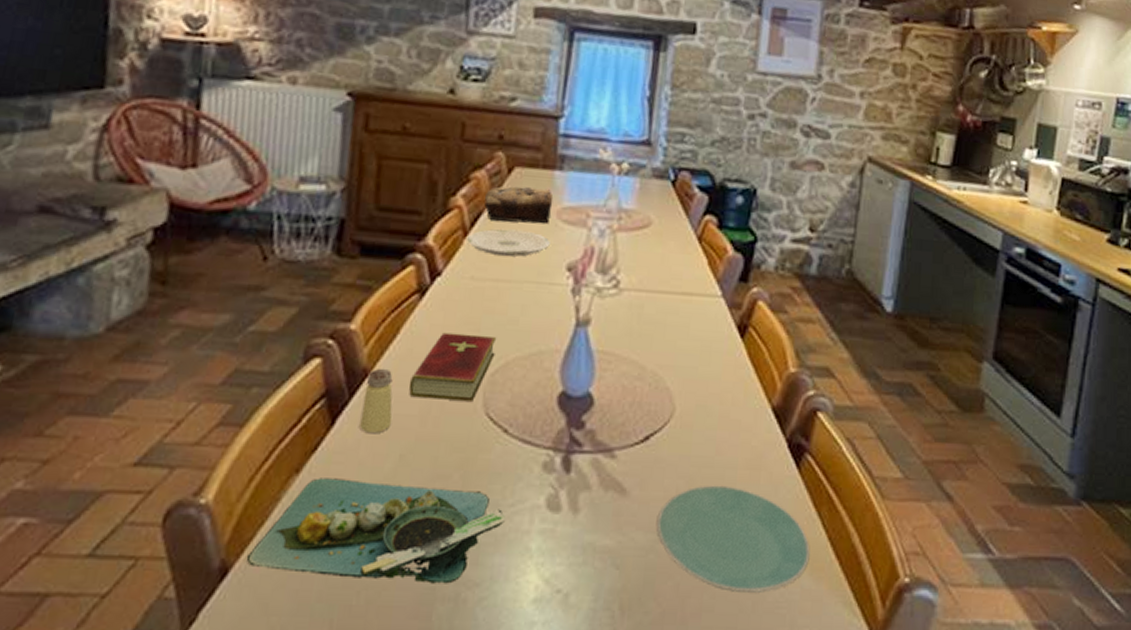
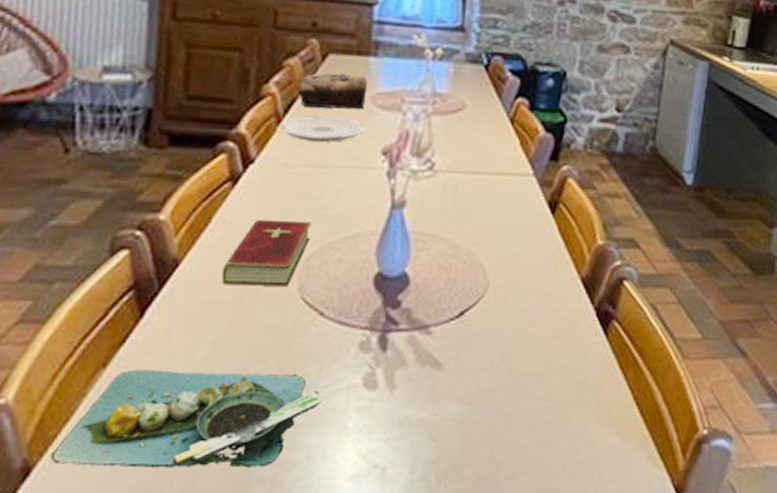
saltshaker: present [359,369,393,434] -> none [170,259,205,324]
plate: present [657,485,810,593] -> none [472,355,617,455]

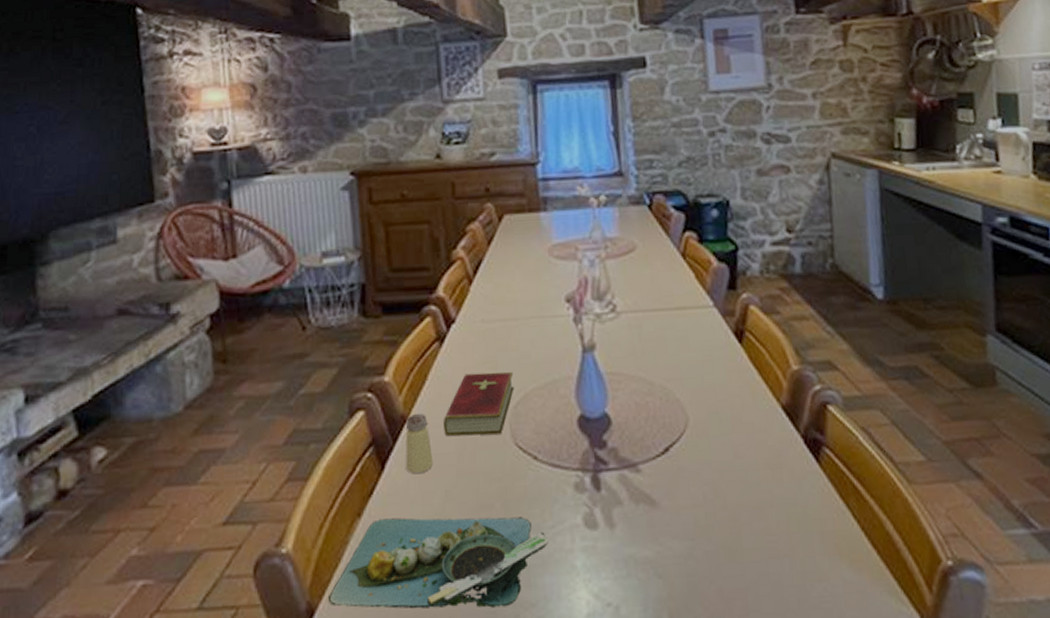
saltshaker: none [170,259,205,324] -> present [405,414,434,474]
plate: present [279,115,365,142] -> none [472,271,547,297]
bread loaf: present [298,73,368,110] -> none [482,230,543,266]

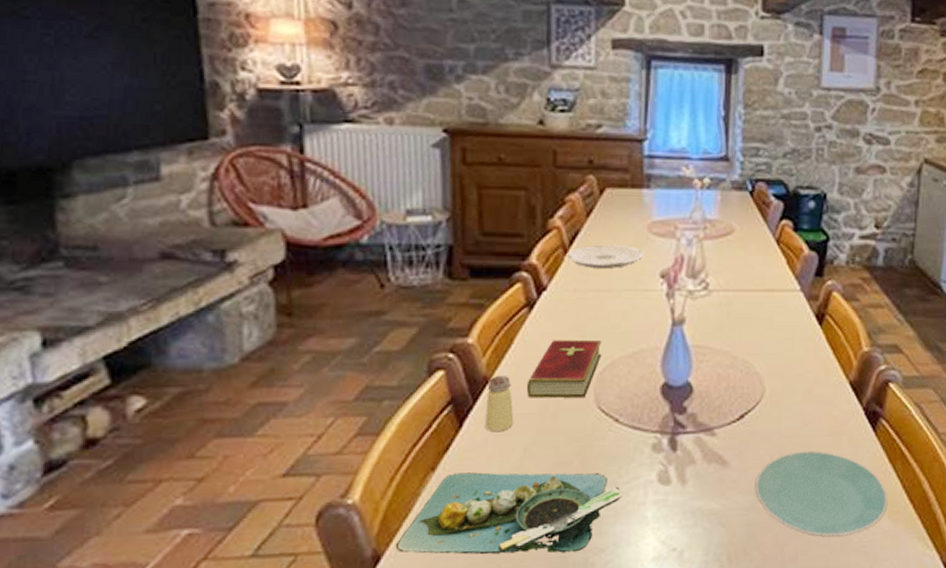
plate: none [472,271,547,297] -> present [566,244,643,268]
plate: none [690,487,847,591] -> present [756,451,888,537]

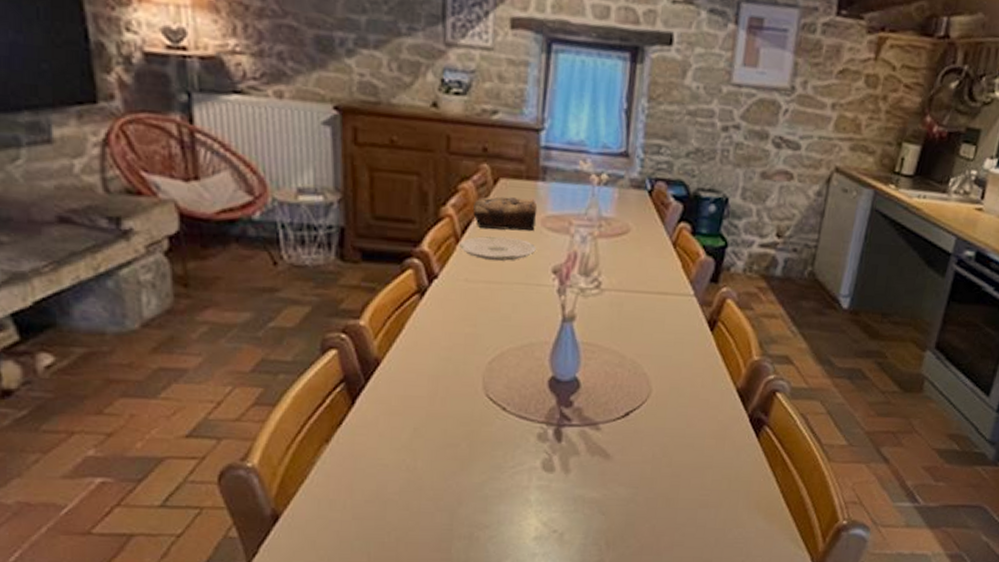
platter: present [395,472,622,555] -> none [292,446,507,526]
saltshaker: present [485,376,514,432] -> none [377,358,405,412]
hardcover book: present [527,339,602,398] -> none [417,327,492,385]
bread loaf: none [581,205,643,238] -> present [473,196,538,231]
plate: present [756,451,888,537] -> none [636,451,765,532]

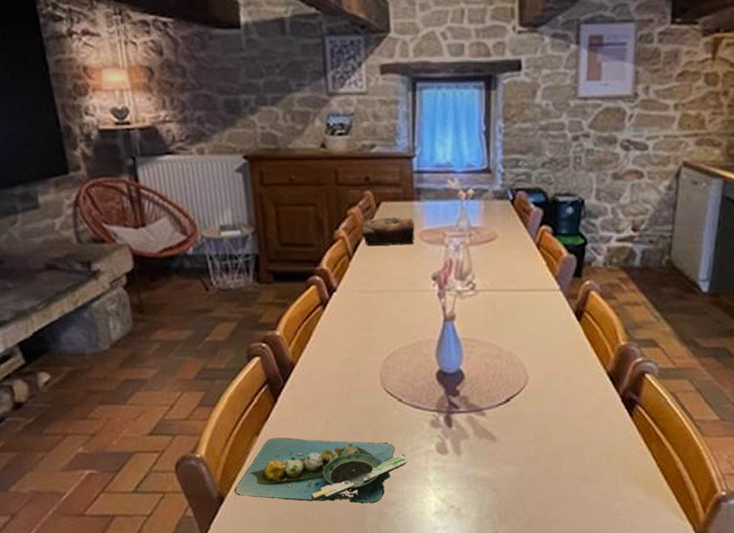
platter: none [292,446,507,526] -> present [234,438,408,504]
plate: present [458,235,536,261] -> none [351,251,417,272]

